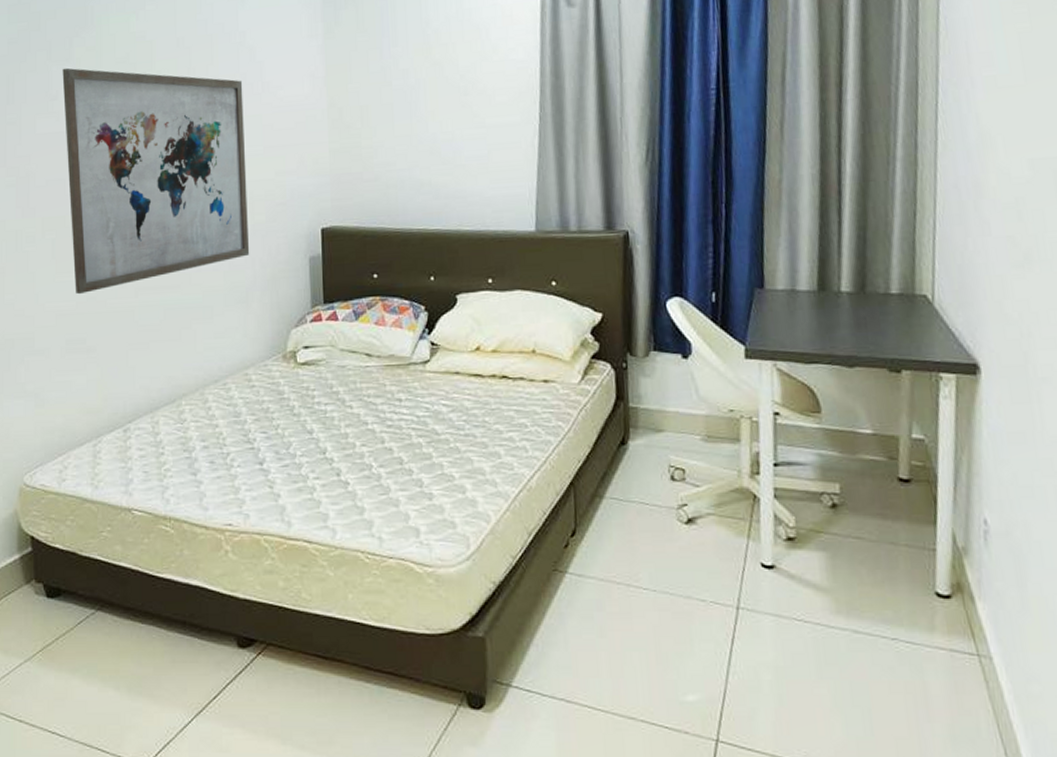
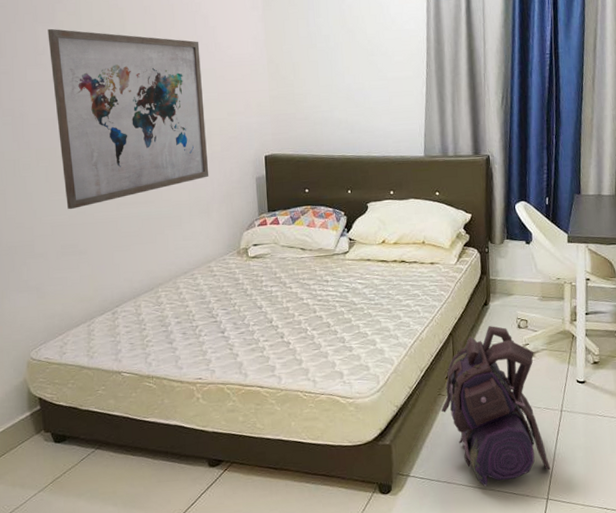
backpack: none [557,475,722,712] -> present [441,326,551,487]

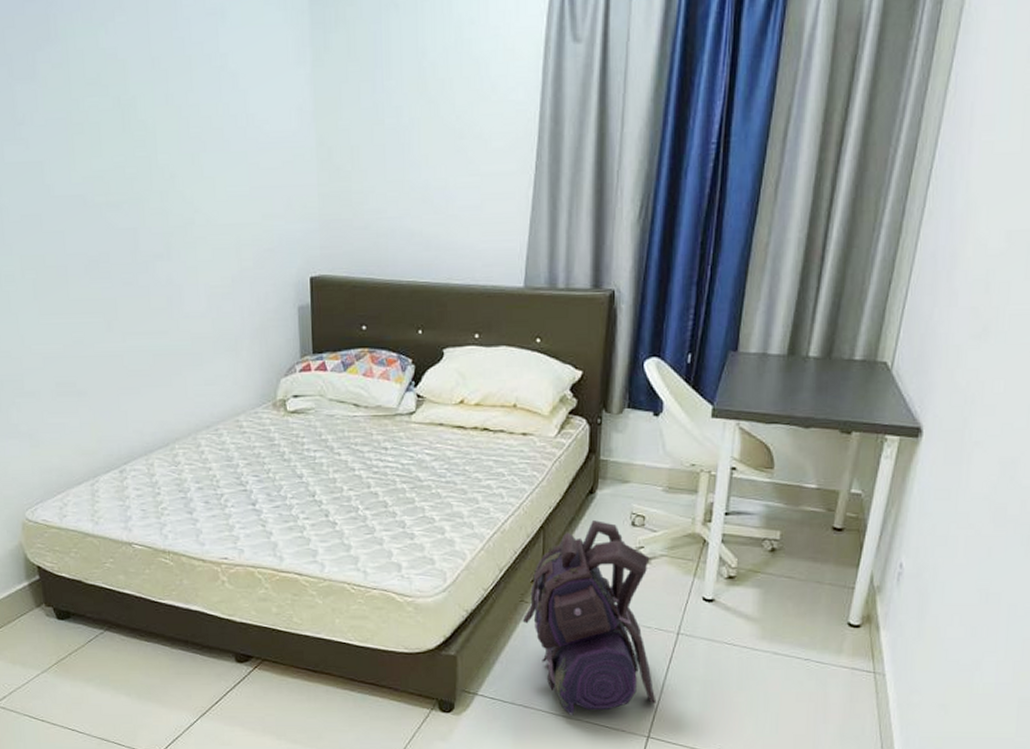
wall art: present [47,28,209,210] -> none [27,87,238,338]

